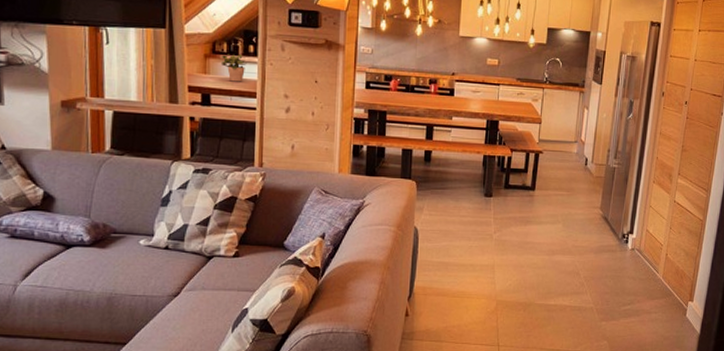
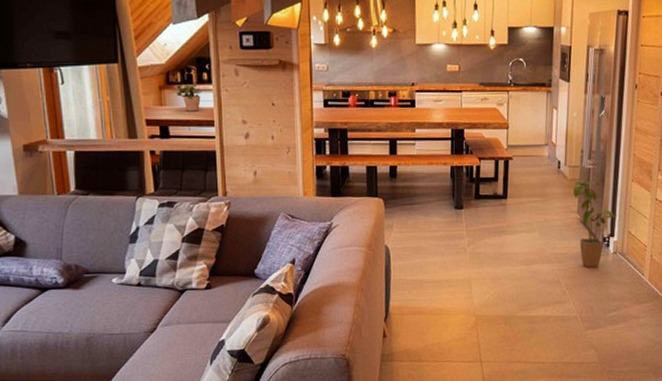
house plant: none [597,178,638,263] -> present [572,180,617,268]

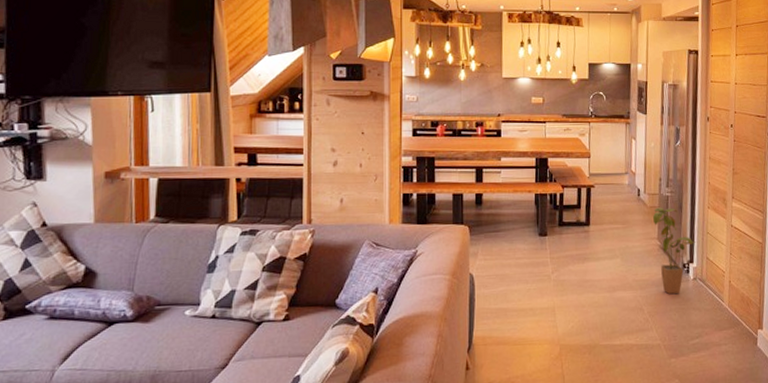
potted plant: present [175,83,202,112] -> none [266,112,293,140]

